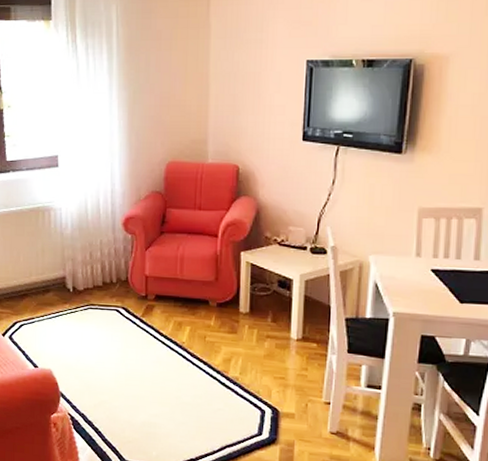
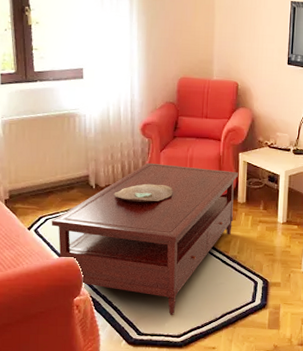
coffee table: none [26,263,239,443] -> present [51,162,238,315]
decorative bowl: none [93,287,161,309] -> present [114,183,173,202]

